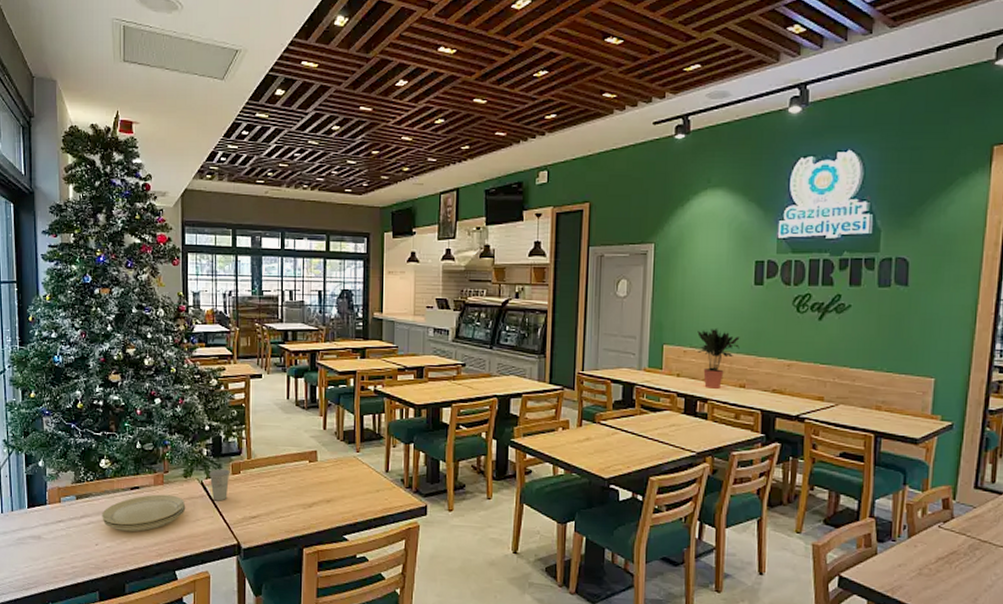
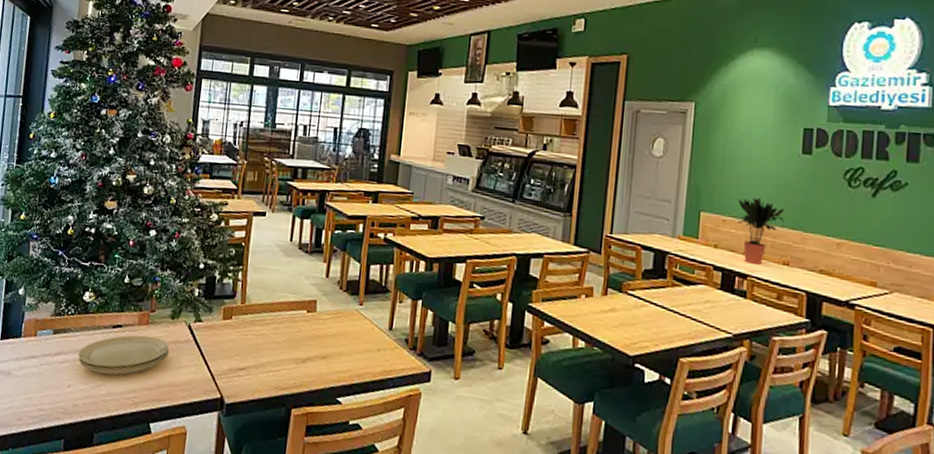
cup: present [209,469,230,501] -> none [198,312,222,348]

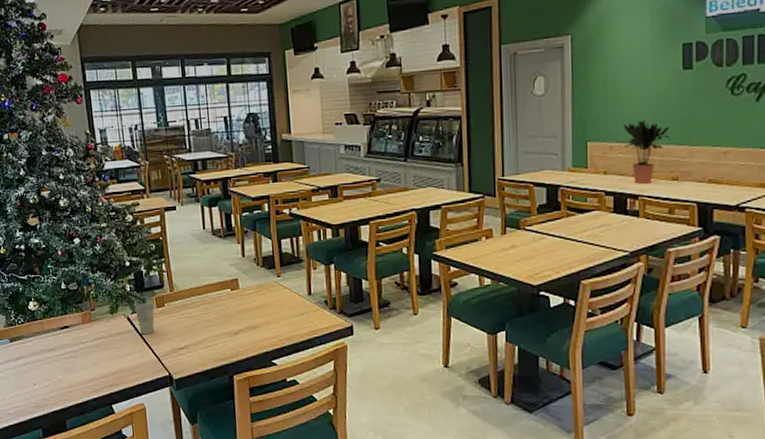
plate: present [78,335,170,376] -> none [36,332,116,371]
cup: none [198,312,222,348] -> present [134,303,155,335]

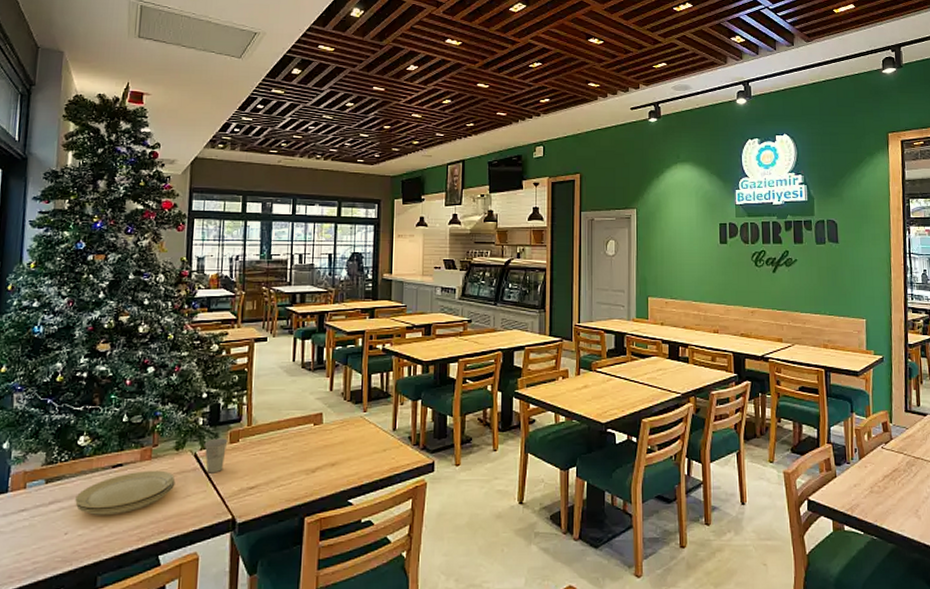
plate: none [36,332,116,371] -> present [75,470,176,516]
potted plant: present [623,119,670,184] -> none [676,281,712,335]

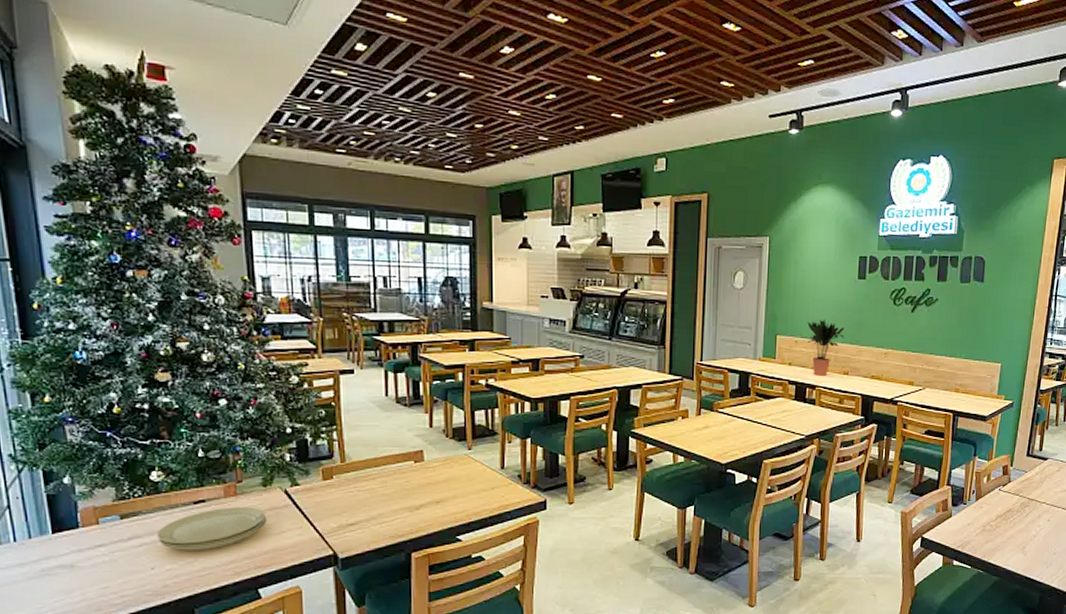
cup: present [204,438,228,473] -> none [294,475,321,510]
potted plant: none [676,281,712,335] -> present [807,319,845,376]

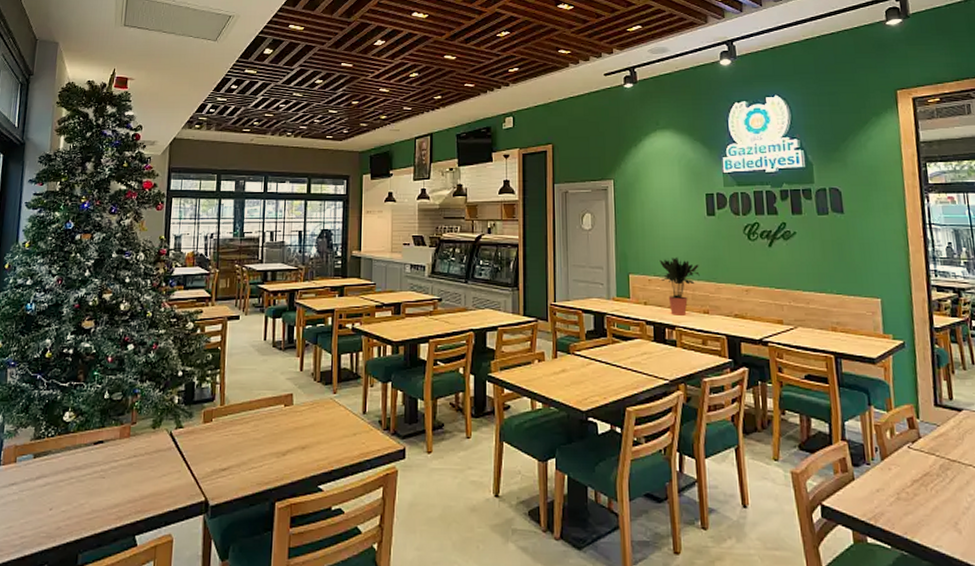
plate: present [157,506,267,552] -> none [59,448,152,493]

